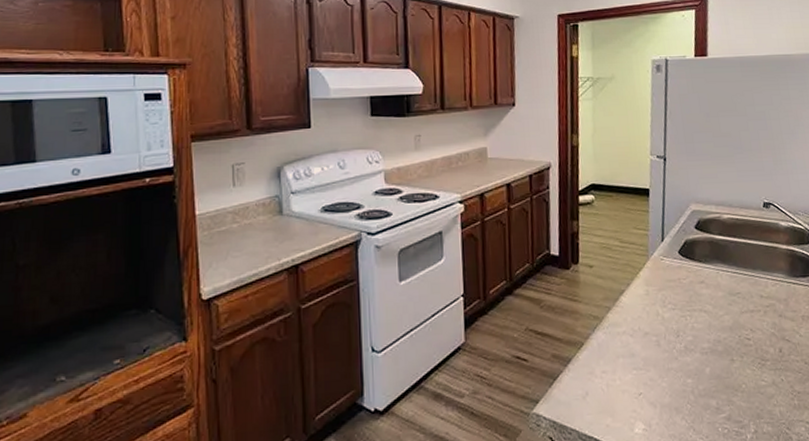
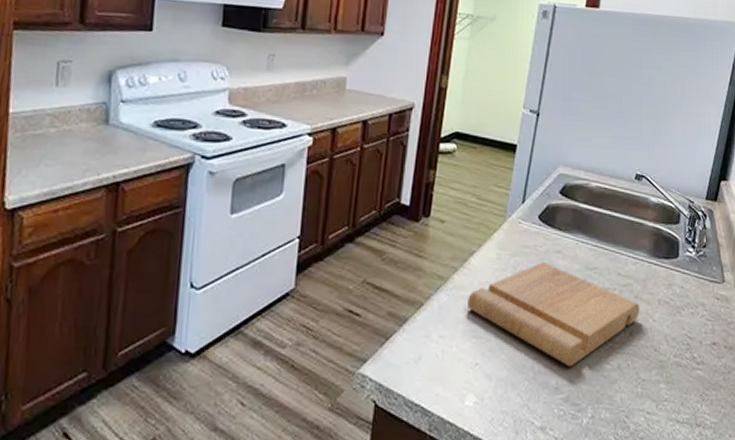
cutting board: none [624,293,786,388] -> present [468,262,640,367]

